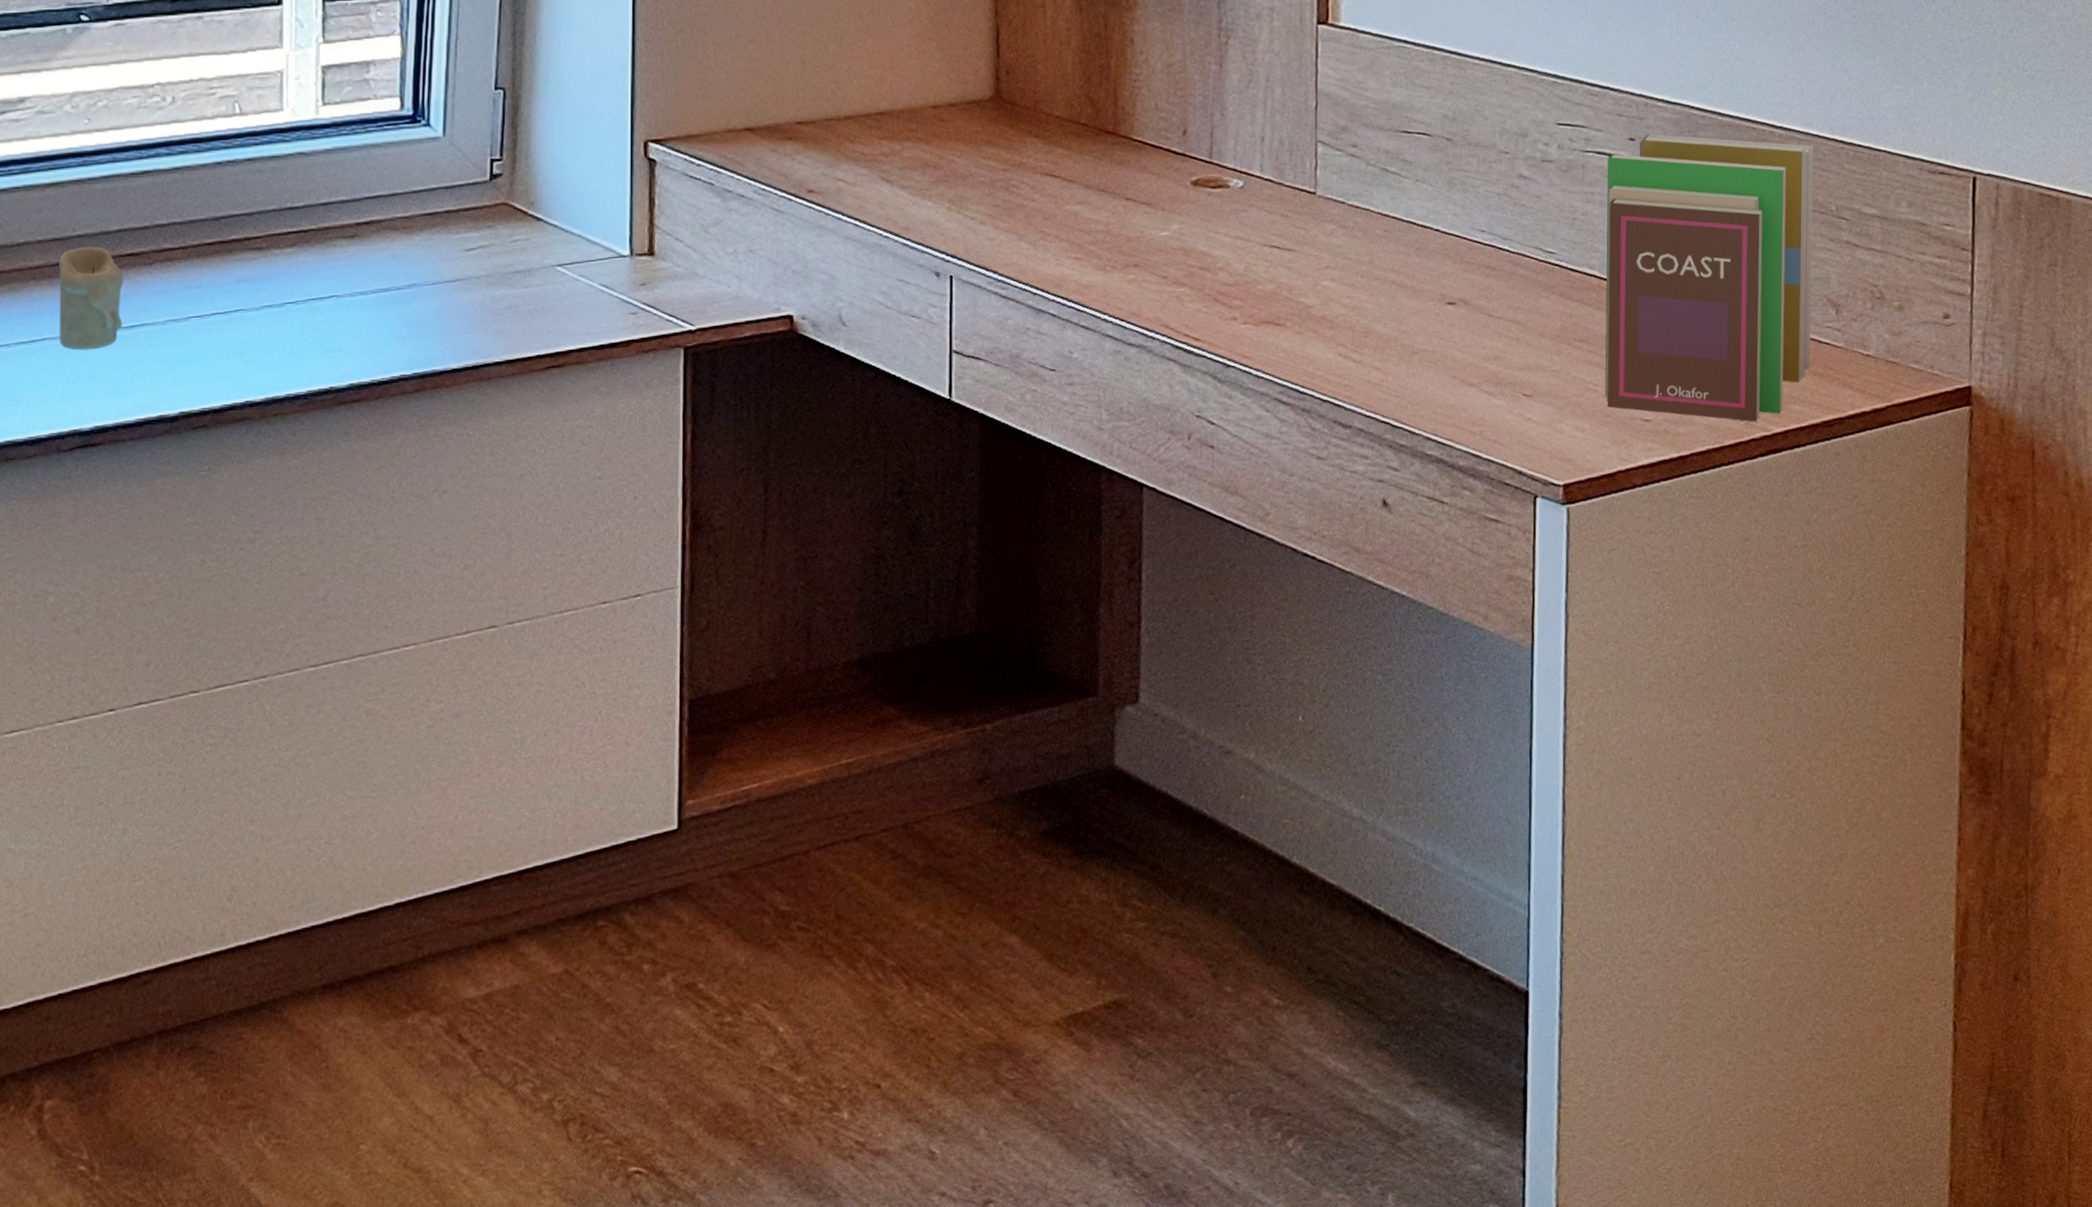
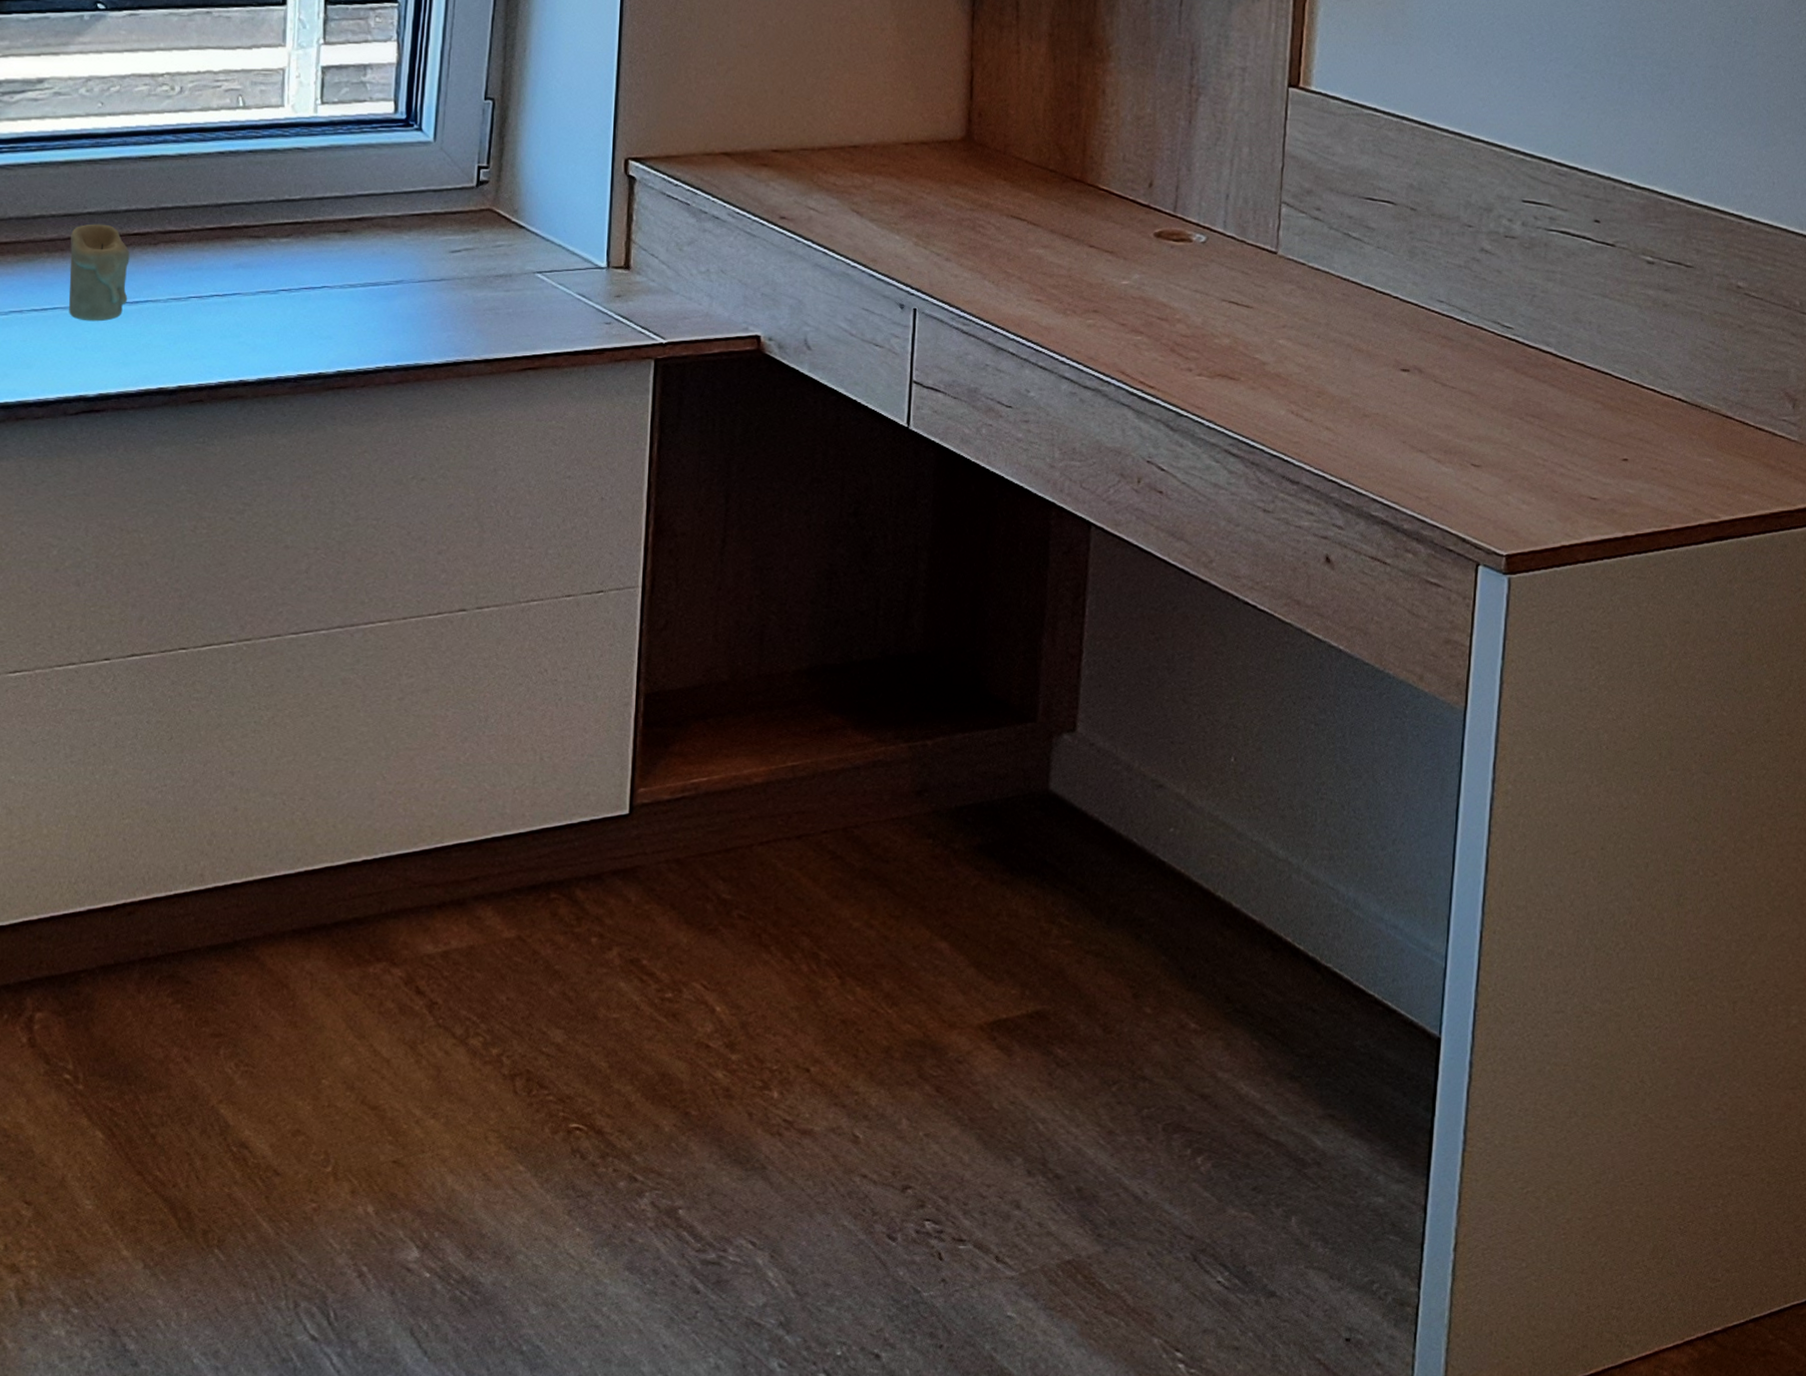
books: present [1605,134,1814,422] -> none [1554,217,1781,508]

